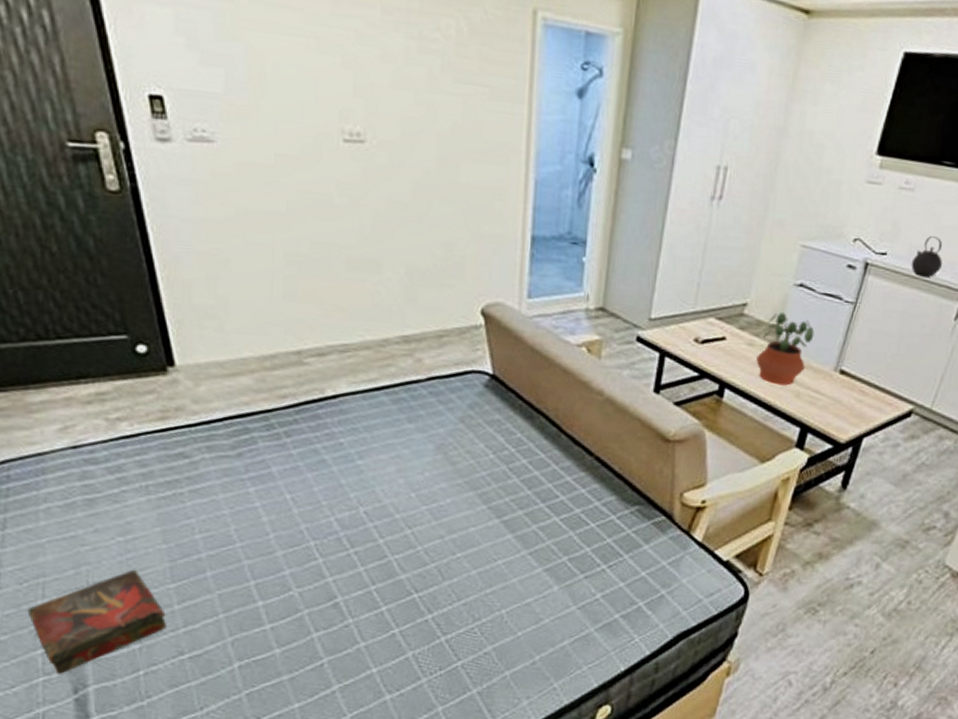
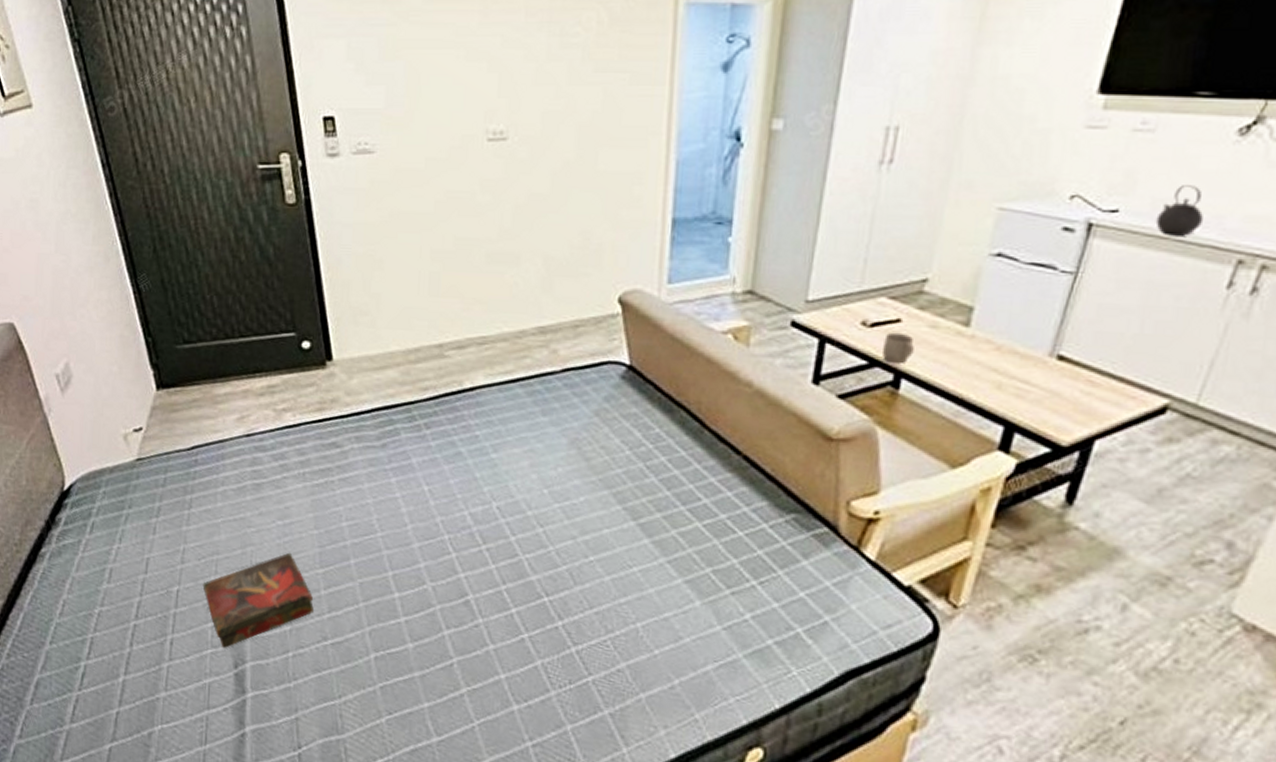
mug: none [711,348,735,376] -> present [882,332,914,364]
potted plant: present [756,312,815,386] -> none [941,288,1020,375]

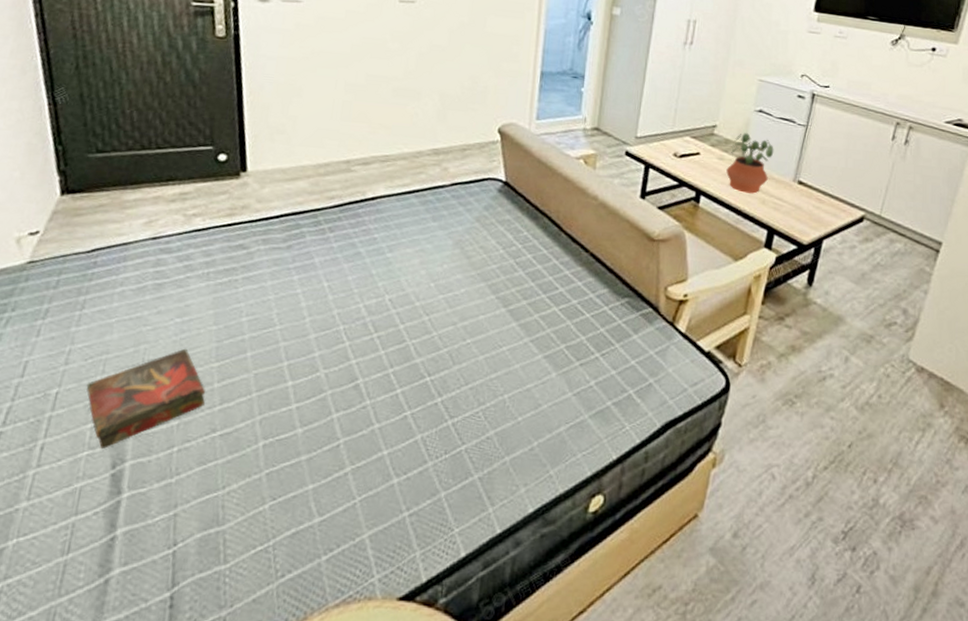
mug: present [882,332,914,364] -> none [688,162,709,185]
potted plant: none [941,288,1020,375] -> present [726,133,774,194]
kettle: present [1155,185,1205,236] -> none [850,73,877,105]

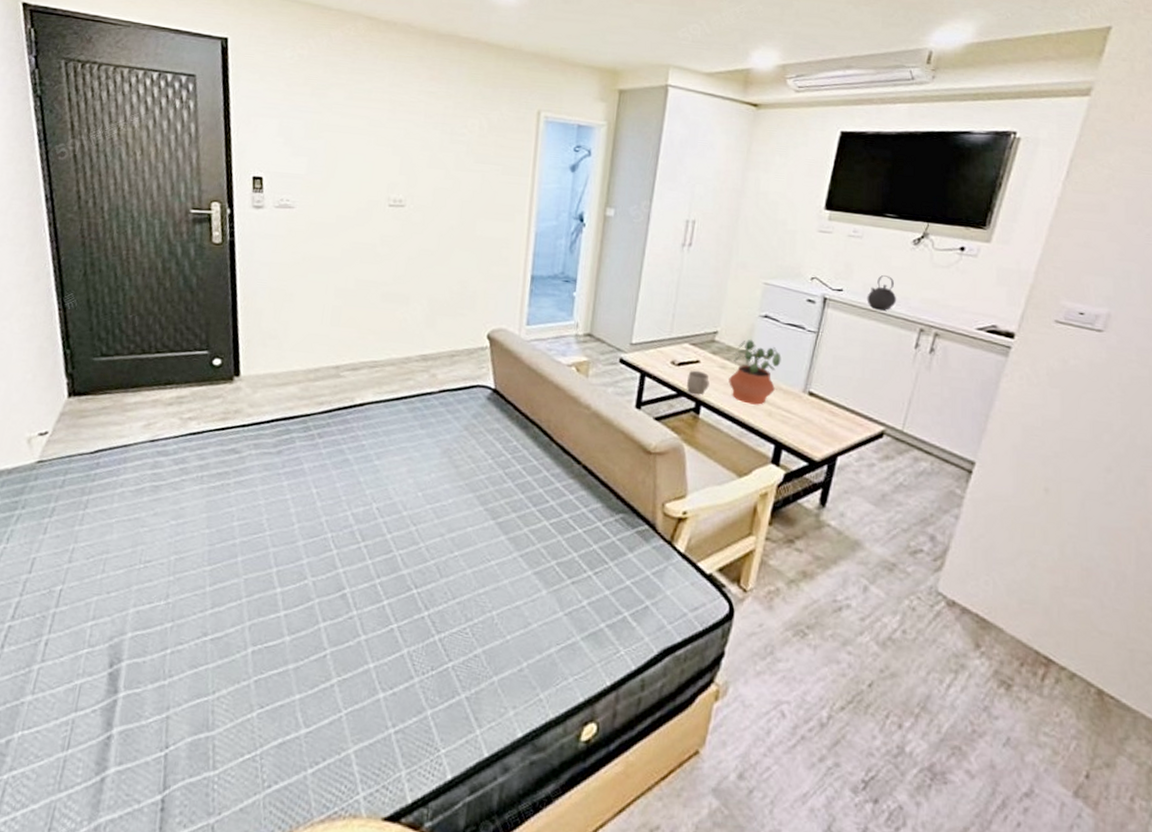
book: present [86,348,205,449] -> none [87,551,198,647]
mug: none [688,162,709,185] -> present [687,370,709,395]
kettle: none [850,73,877,105] -> present [867,275,897,310]

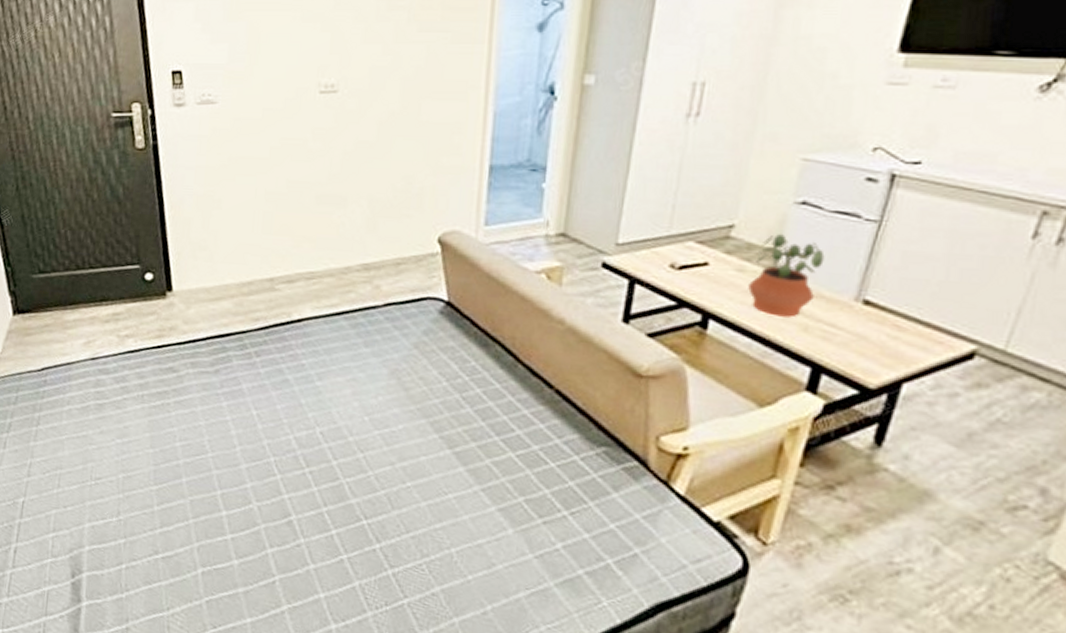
mug: present [687,370,709,395] -> none [691,275,722,306]
kettle: present [867,275,897,310] -> none [958,139,1008,188]

